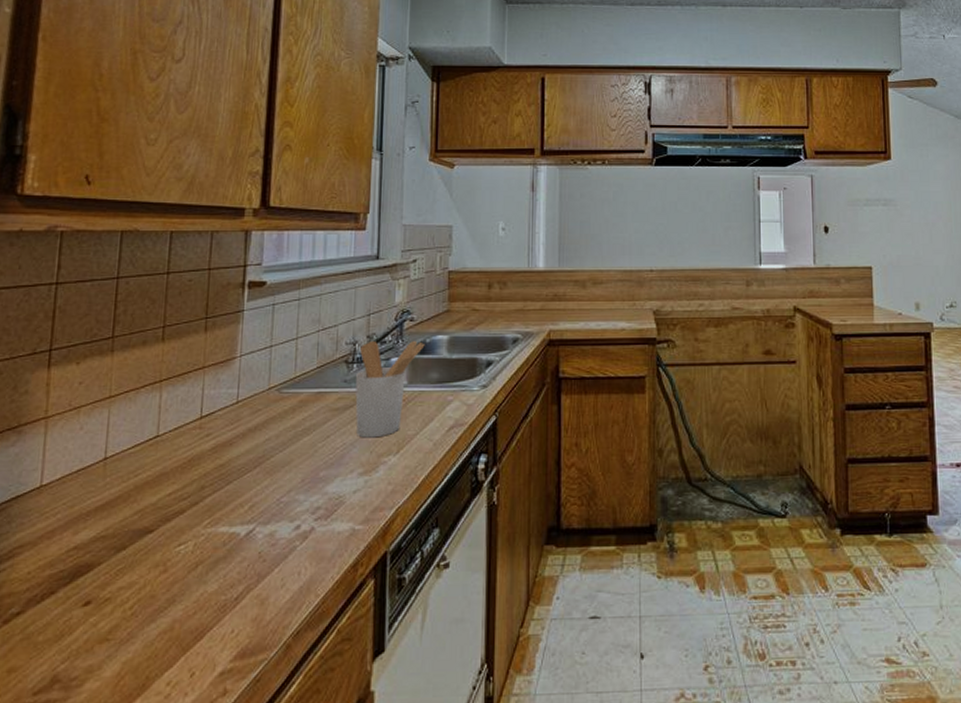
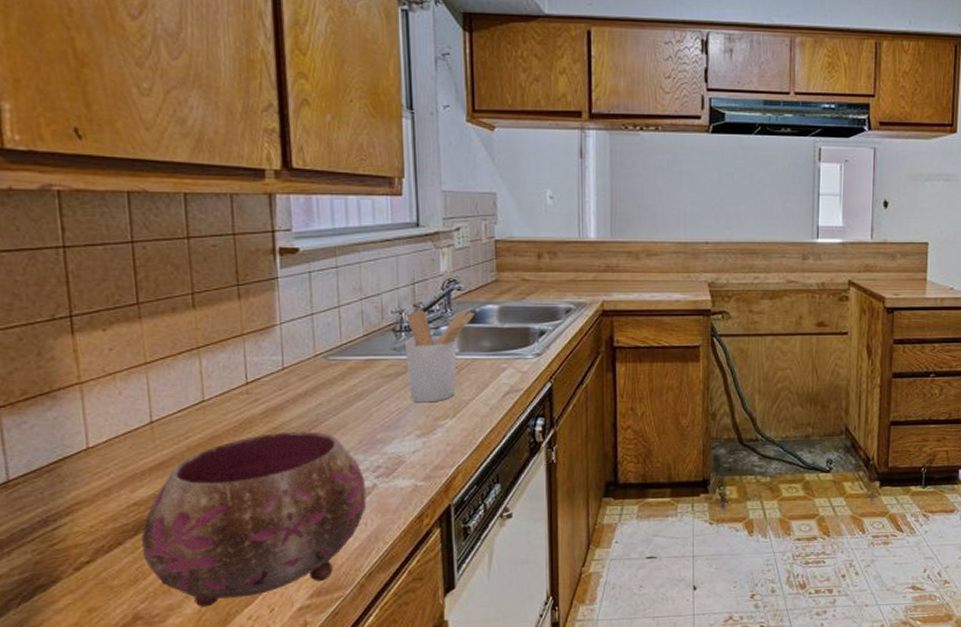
bowl: none [73,468,304,669] -> present [141,431,367,607]

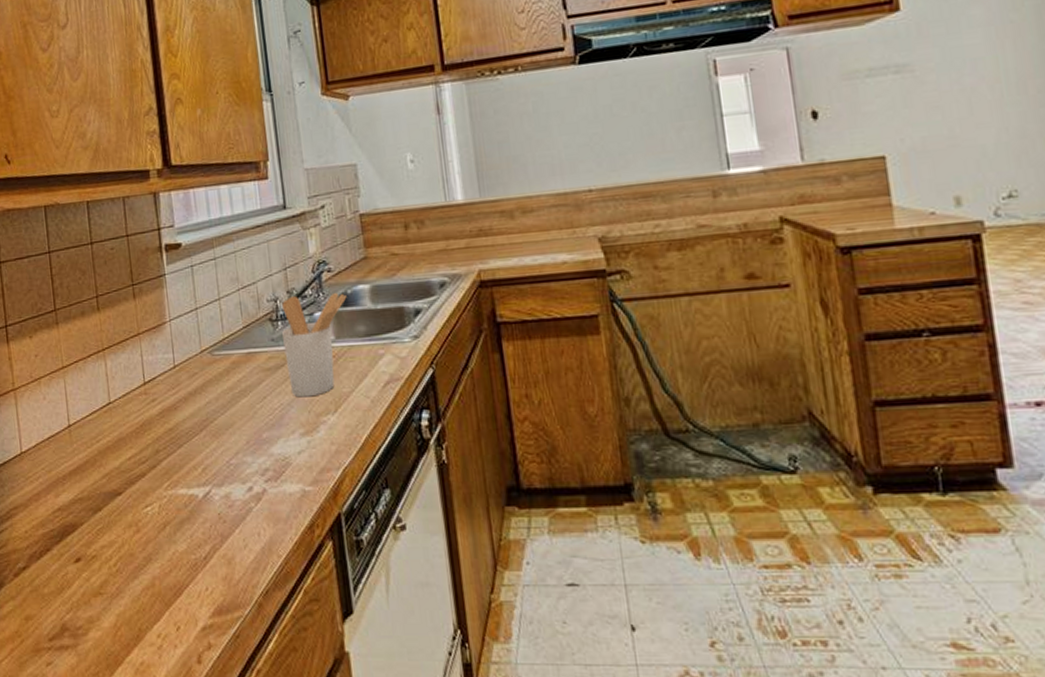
bowl: present [141,431,367,607] -> none [65,431,259,621]

